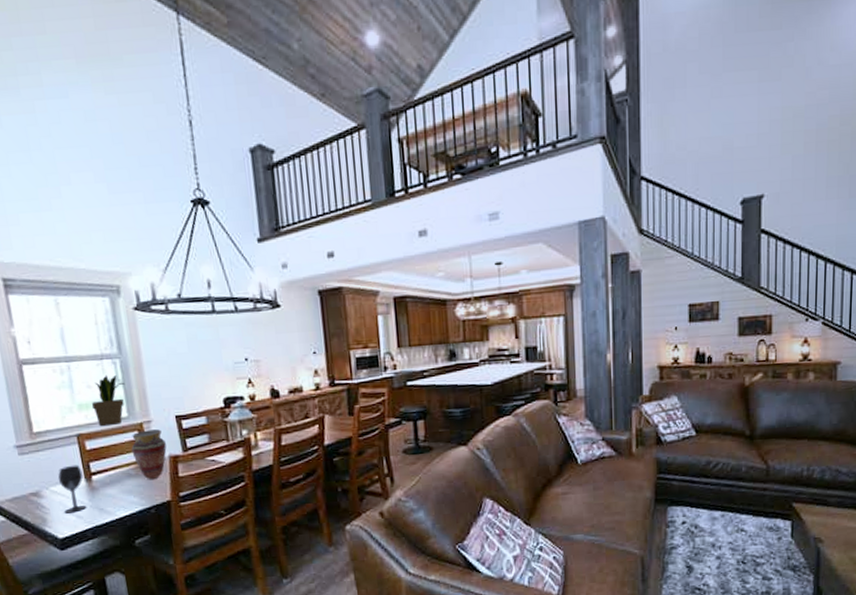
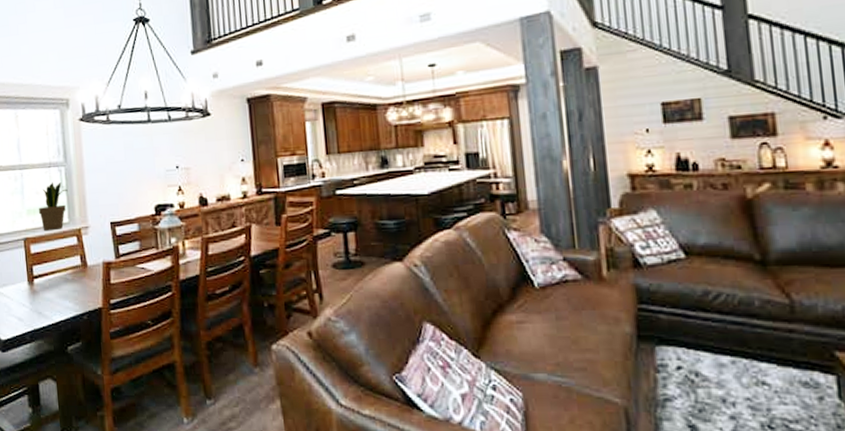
wine glass: present [58,465,87,514] -> none [5,268,28,315]
vase: present [131,429,167,480] -> none [69,235,101,286]

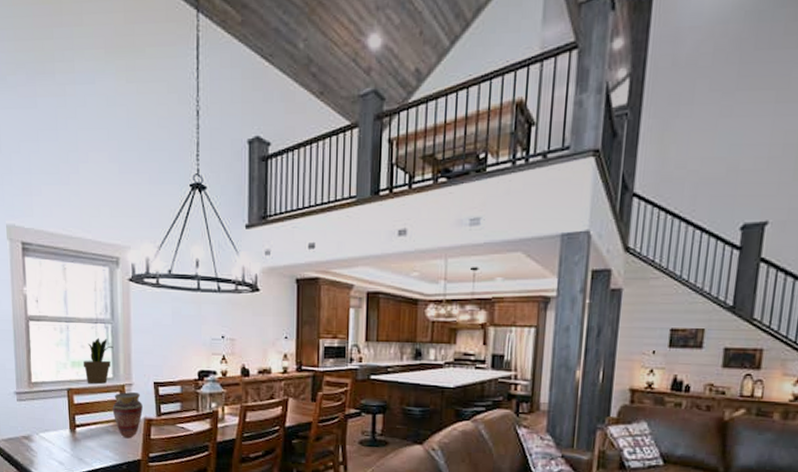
vase: none [69,235,101,286] -> present [112,392,143,439]

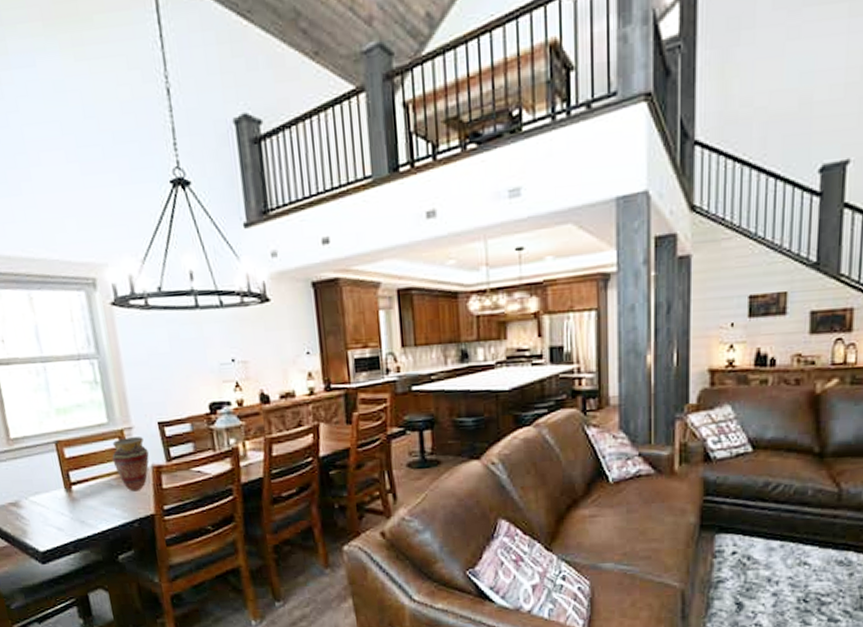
potted plant: present [83,337,114,385] -> none [69,377,104,433]

